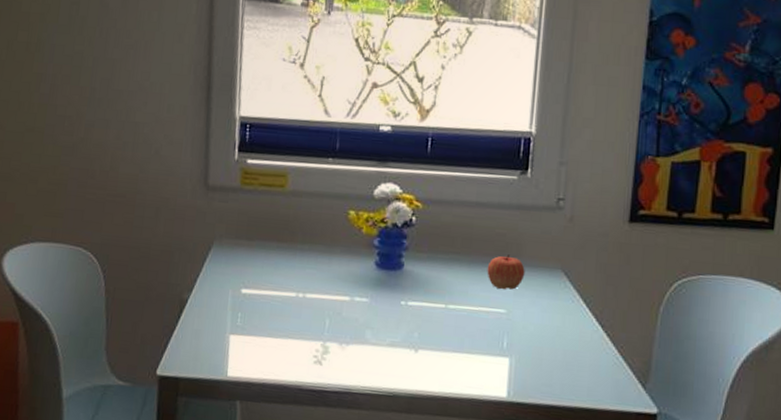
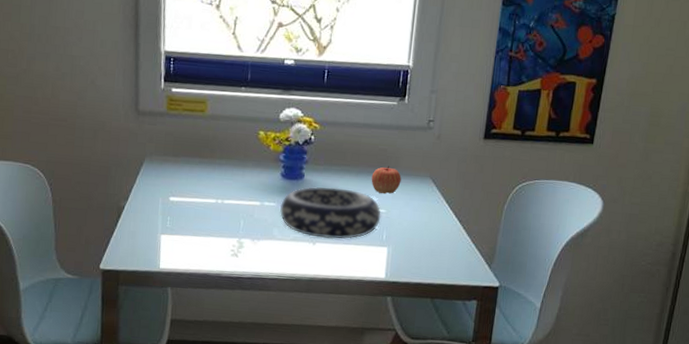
decorative bowl: none [374,279,501,346] -> present [280,186,382,239]

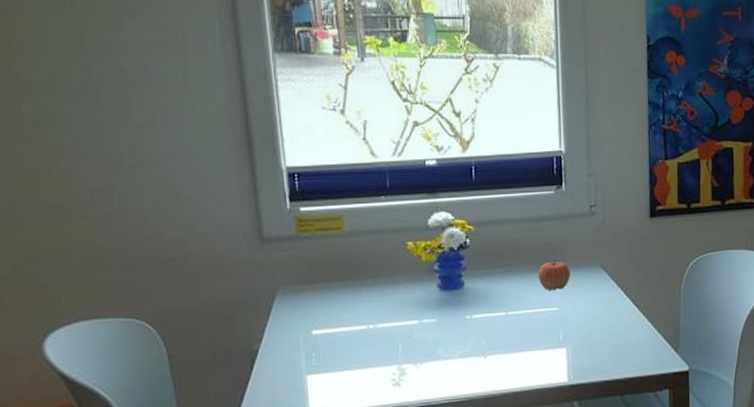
decorative bowl: present [280,186,382,239] -> none [442,291,555,350]

